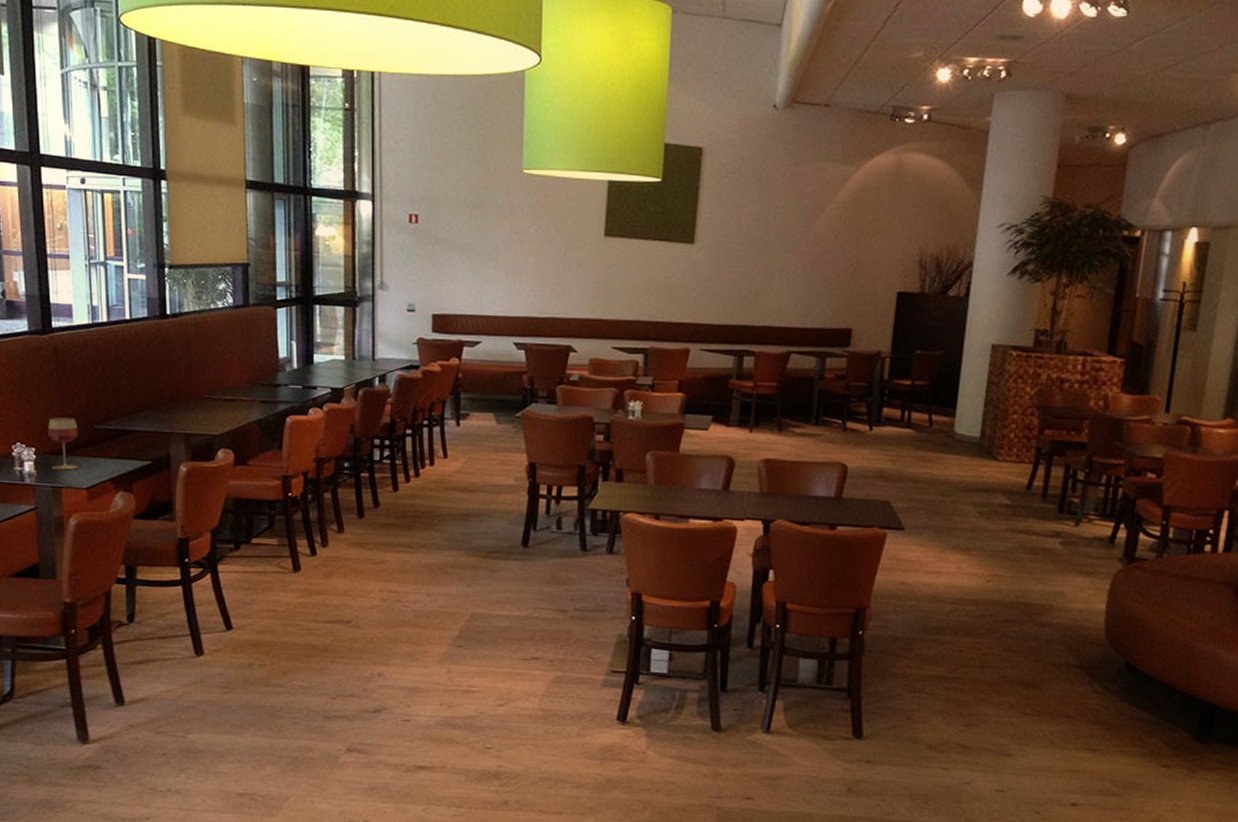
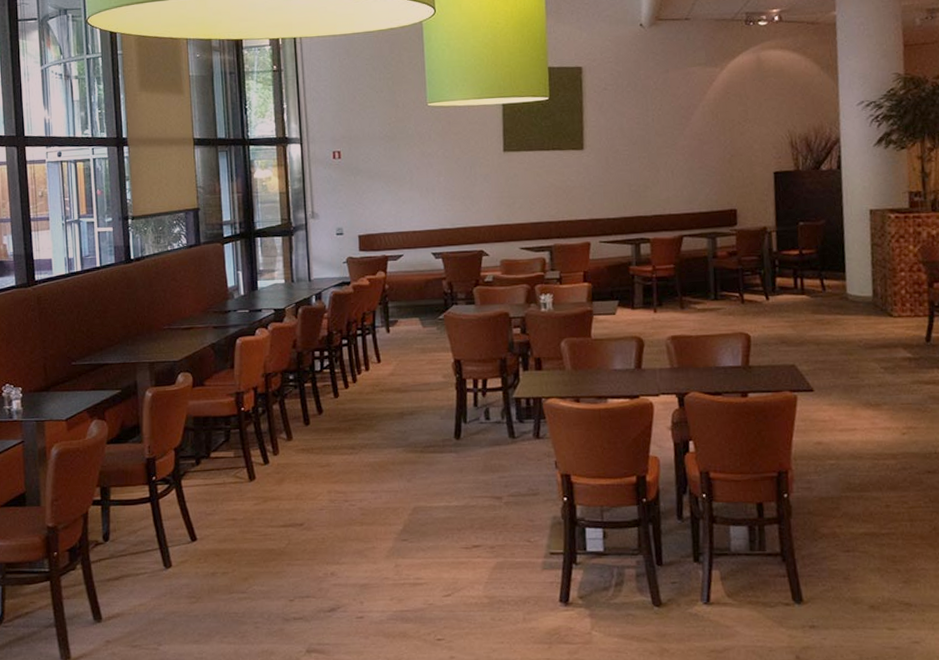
wineglass: present [47,417,79,470] -> none [32,357,59,406]

